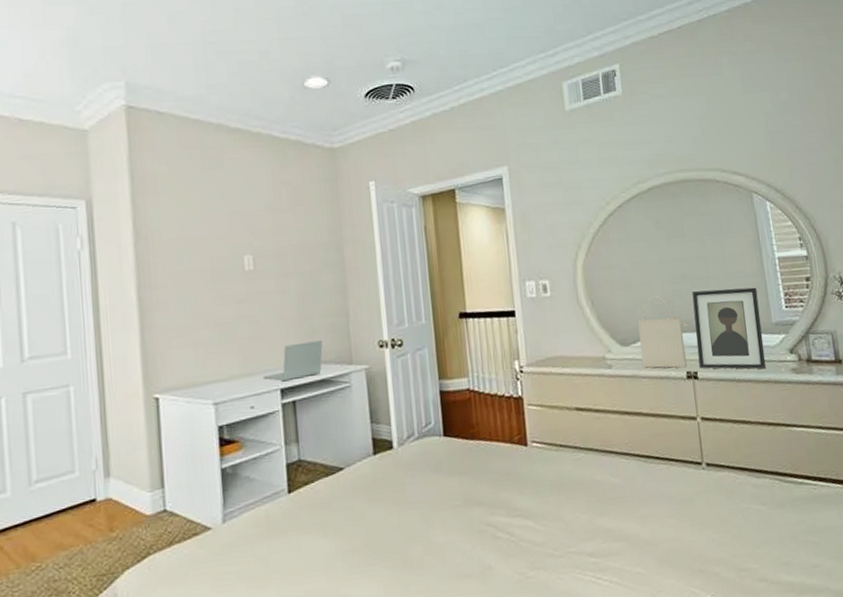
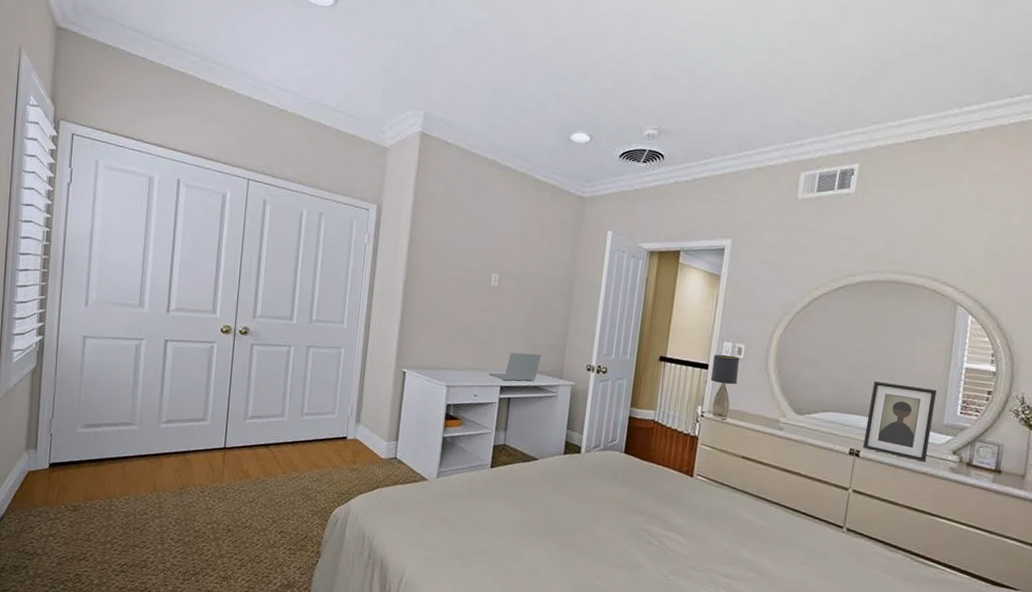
table lamp: none [517,295,551,372] -> present [710,354,740,420]
handbag: present [638,295,689,369] -> none [810,377,863,445]

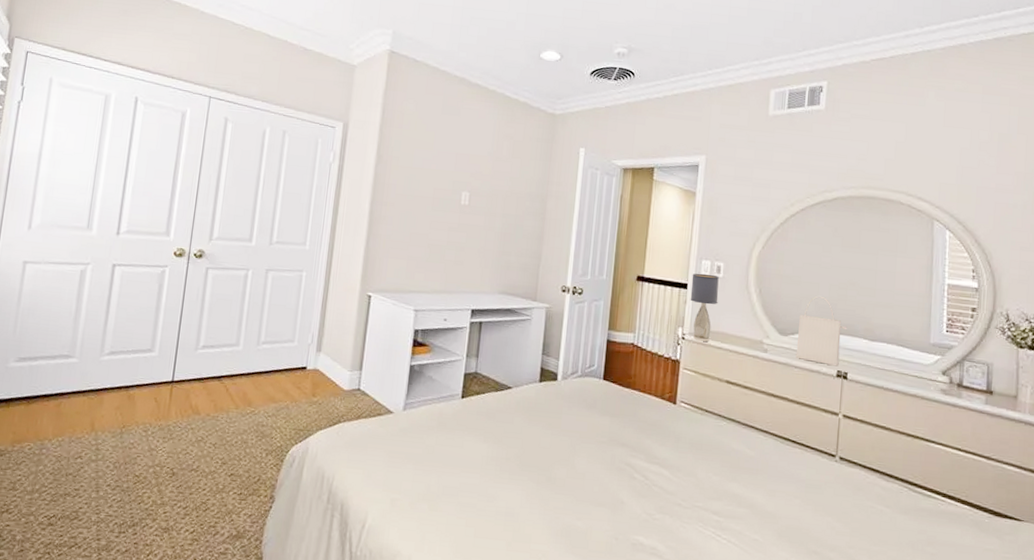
laptop: present [488,352,541,382] -> none [459,274,514,304]
handbag: none [810,377,863,445] -> present [795,295,847,367]
picture frame: present [863,381,937,462] -> none [850,299,921,384]

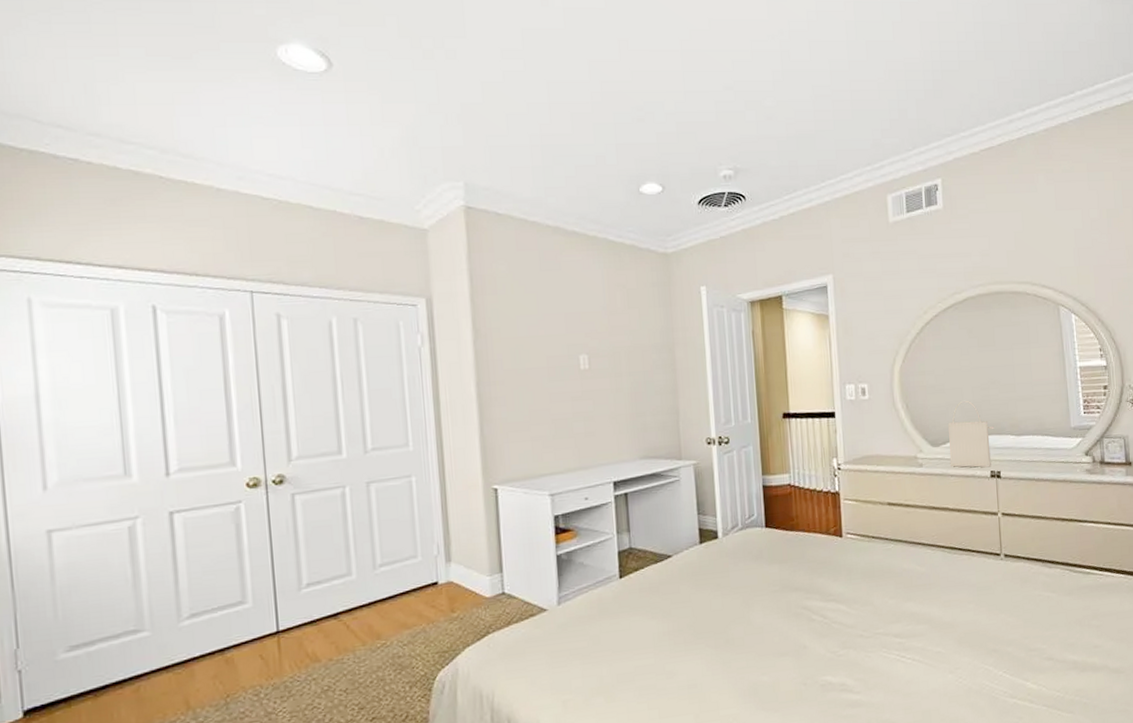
table lamp: present [690,273,719,342] -> none [838,398,868,469]

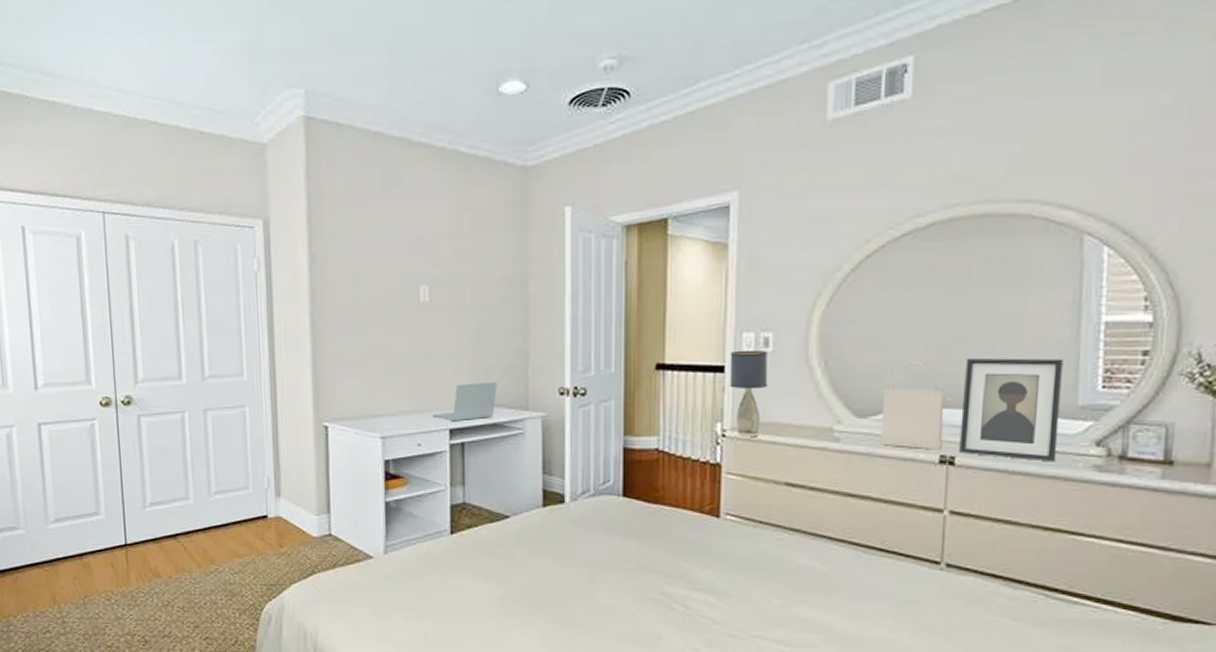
laptop: none [597,437,654,475] -> present [432,382,497,422]
table lamp: none [838,398,868,469] -> present [729,350,768,438]
picture frame: none [999,394,1063,470] -> present [959,358,1063,462]

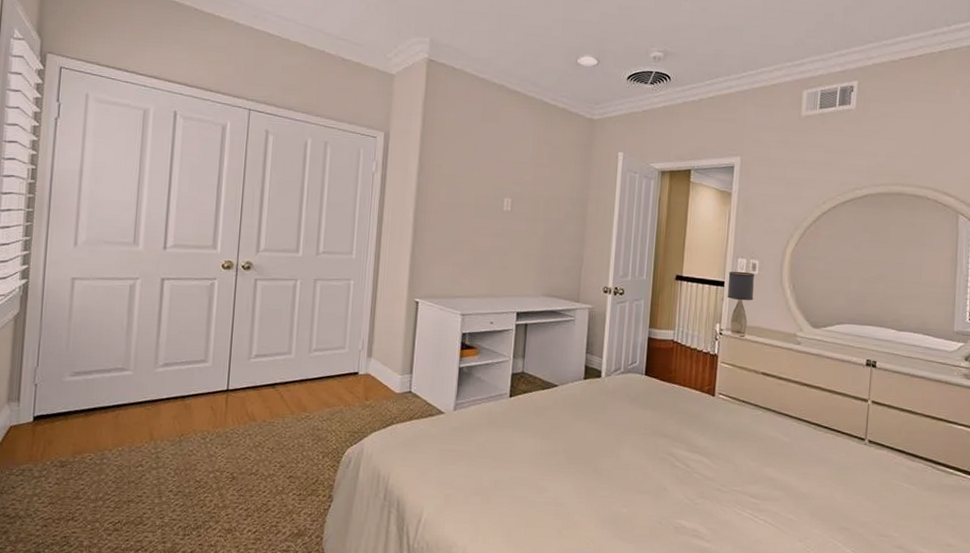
laptop: present [432,382,497,422] -> none [504,277,557,307]
handbag: present [880,360,953,450] -> none [827,289,876,356]
picture frame: present [959,358,1063,462] -> none [879,292,946,370]

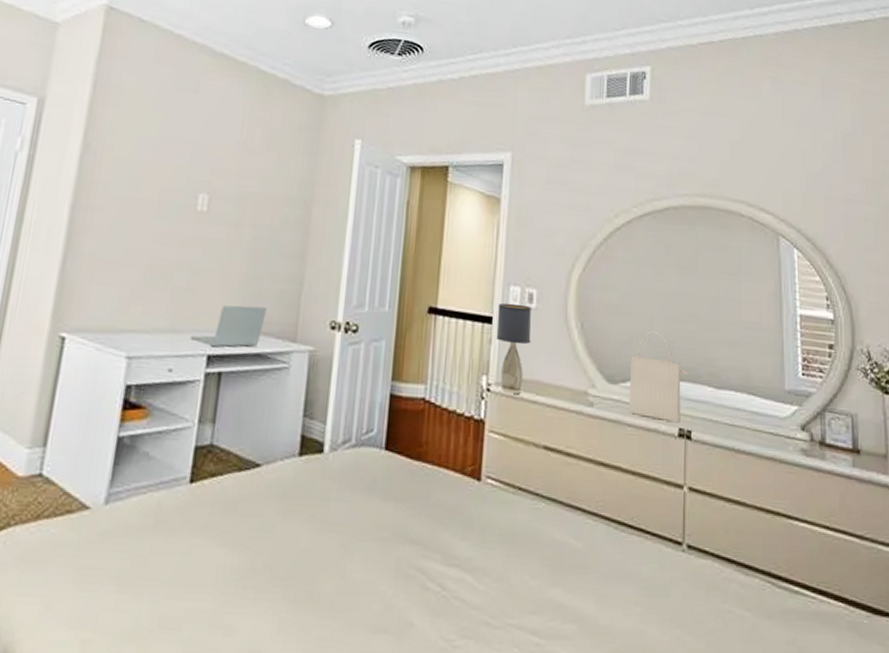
laptop: none [504,277,557,307] -> present [190,305,267,348]
handbag: none [827,289,876,356] -> present [628,331,688,423]

